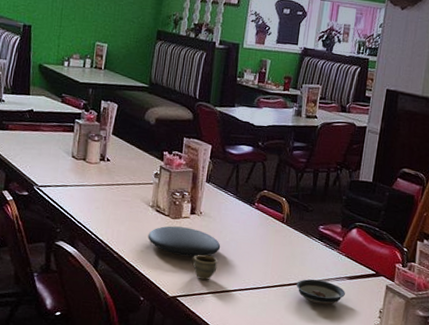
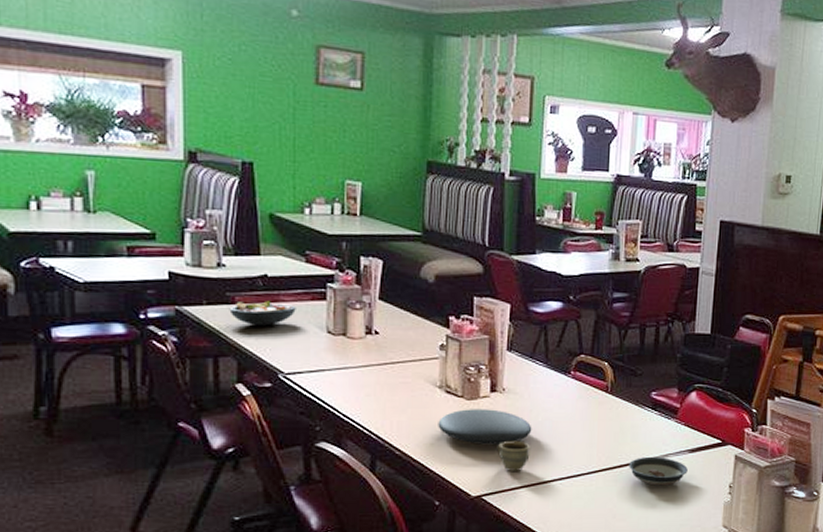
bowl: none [3,129,51,149] -> present [229,300,296,326]

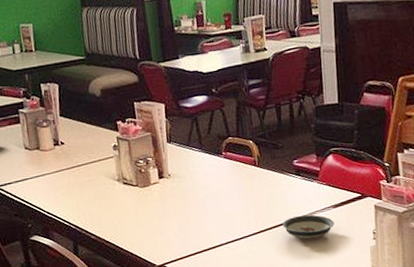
plate: present [438,409,532,445] -> none [121,192,198,223]
cup: present [497,440,530,471] -> none [171,216,199,242]

